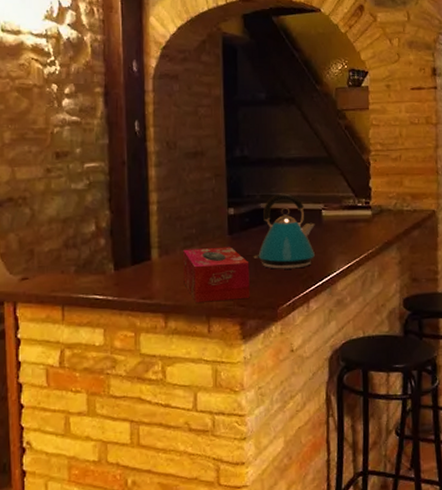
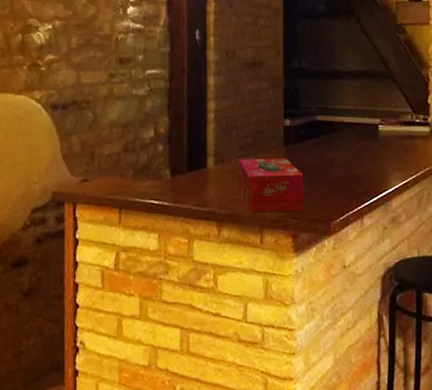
kettle: present [253,193,315,269] -> none [308,106,371,183]

